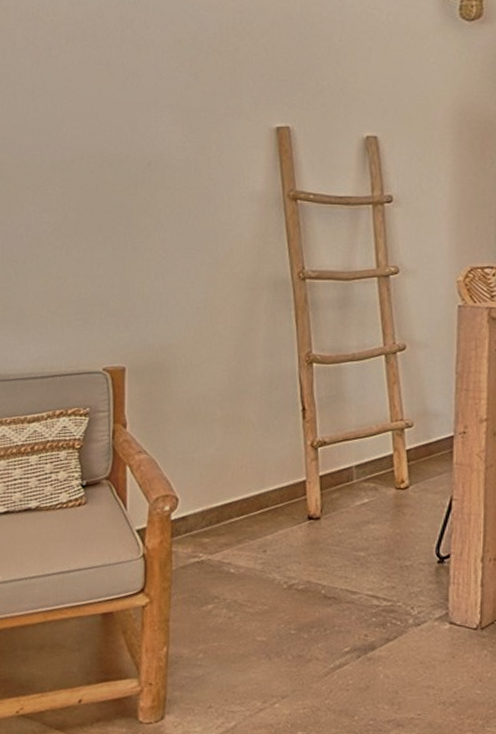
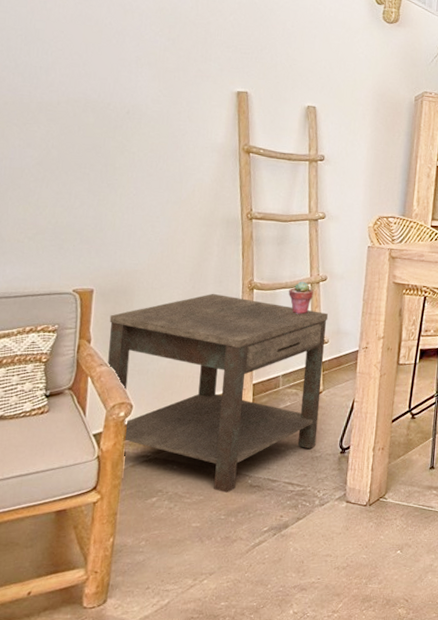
side table: none [145,368,410,604] -> present [108,293,328,493]
potted succulent: none [357,351,389,392] -> present [289,281,313,315]

